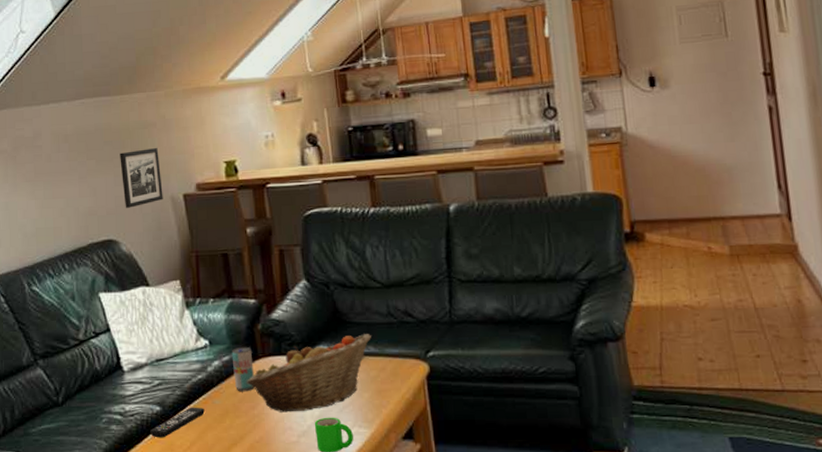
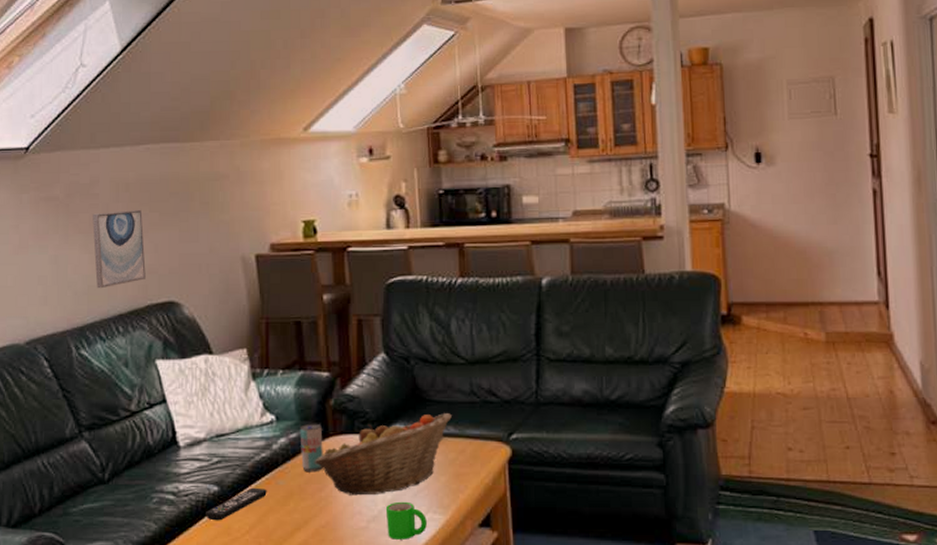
wall art: none [37,157,86,231] -> present [92,209,146,289]
picture frame: present [120,147,163,208] -> none [187,201,233,267]

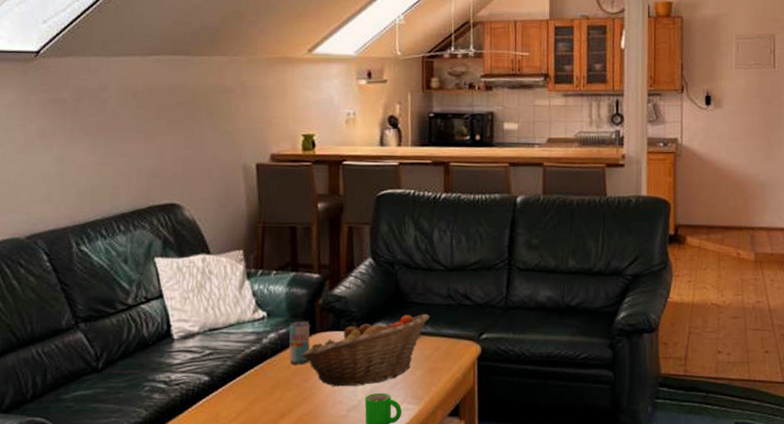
wall art: present [92,209,146,289] -> none [99,115,150,189]
remote control: present [206,487,267,521] -> none [195,378,255,409]

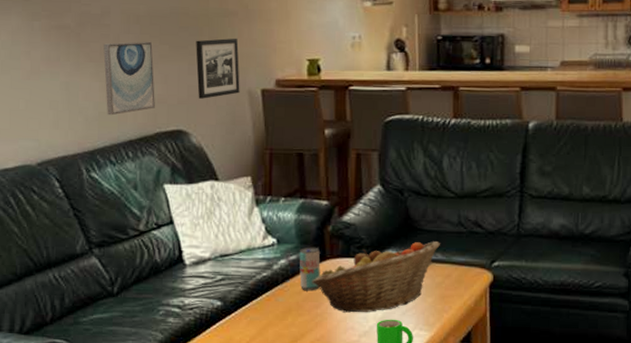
wall art: none [99,115,150,189] -> present [103,41,155,116]
picture frame: none [192,113,235,173] -> present [196,38,240,99]

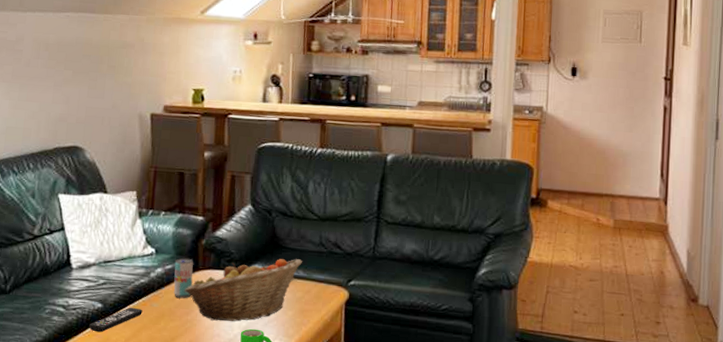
wall art: present [103,41,155,116] -> none [13,66,58,130]
picture frame: present [196,38,240,99] -> none [94,67,133,120]
remote control: none [209,303,267,333] -> present [89,307,143,333]

